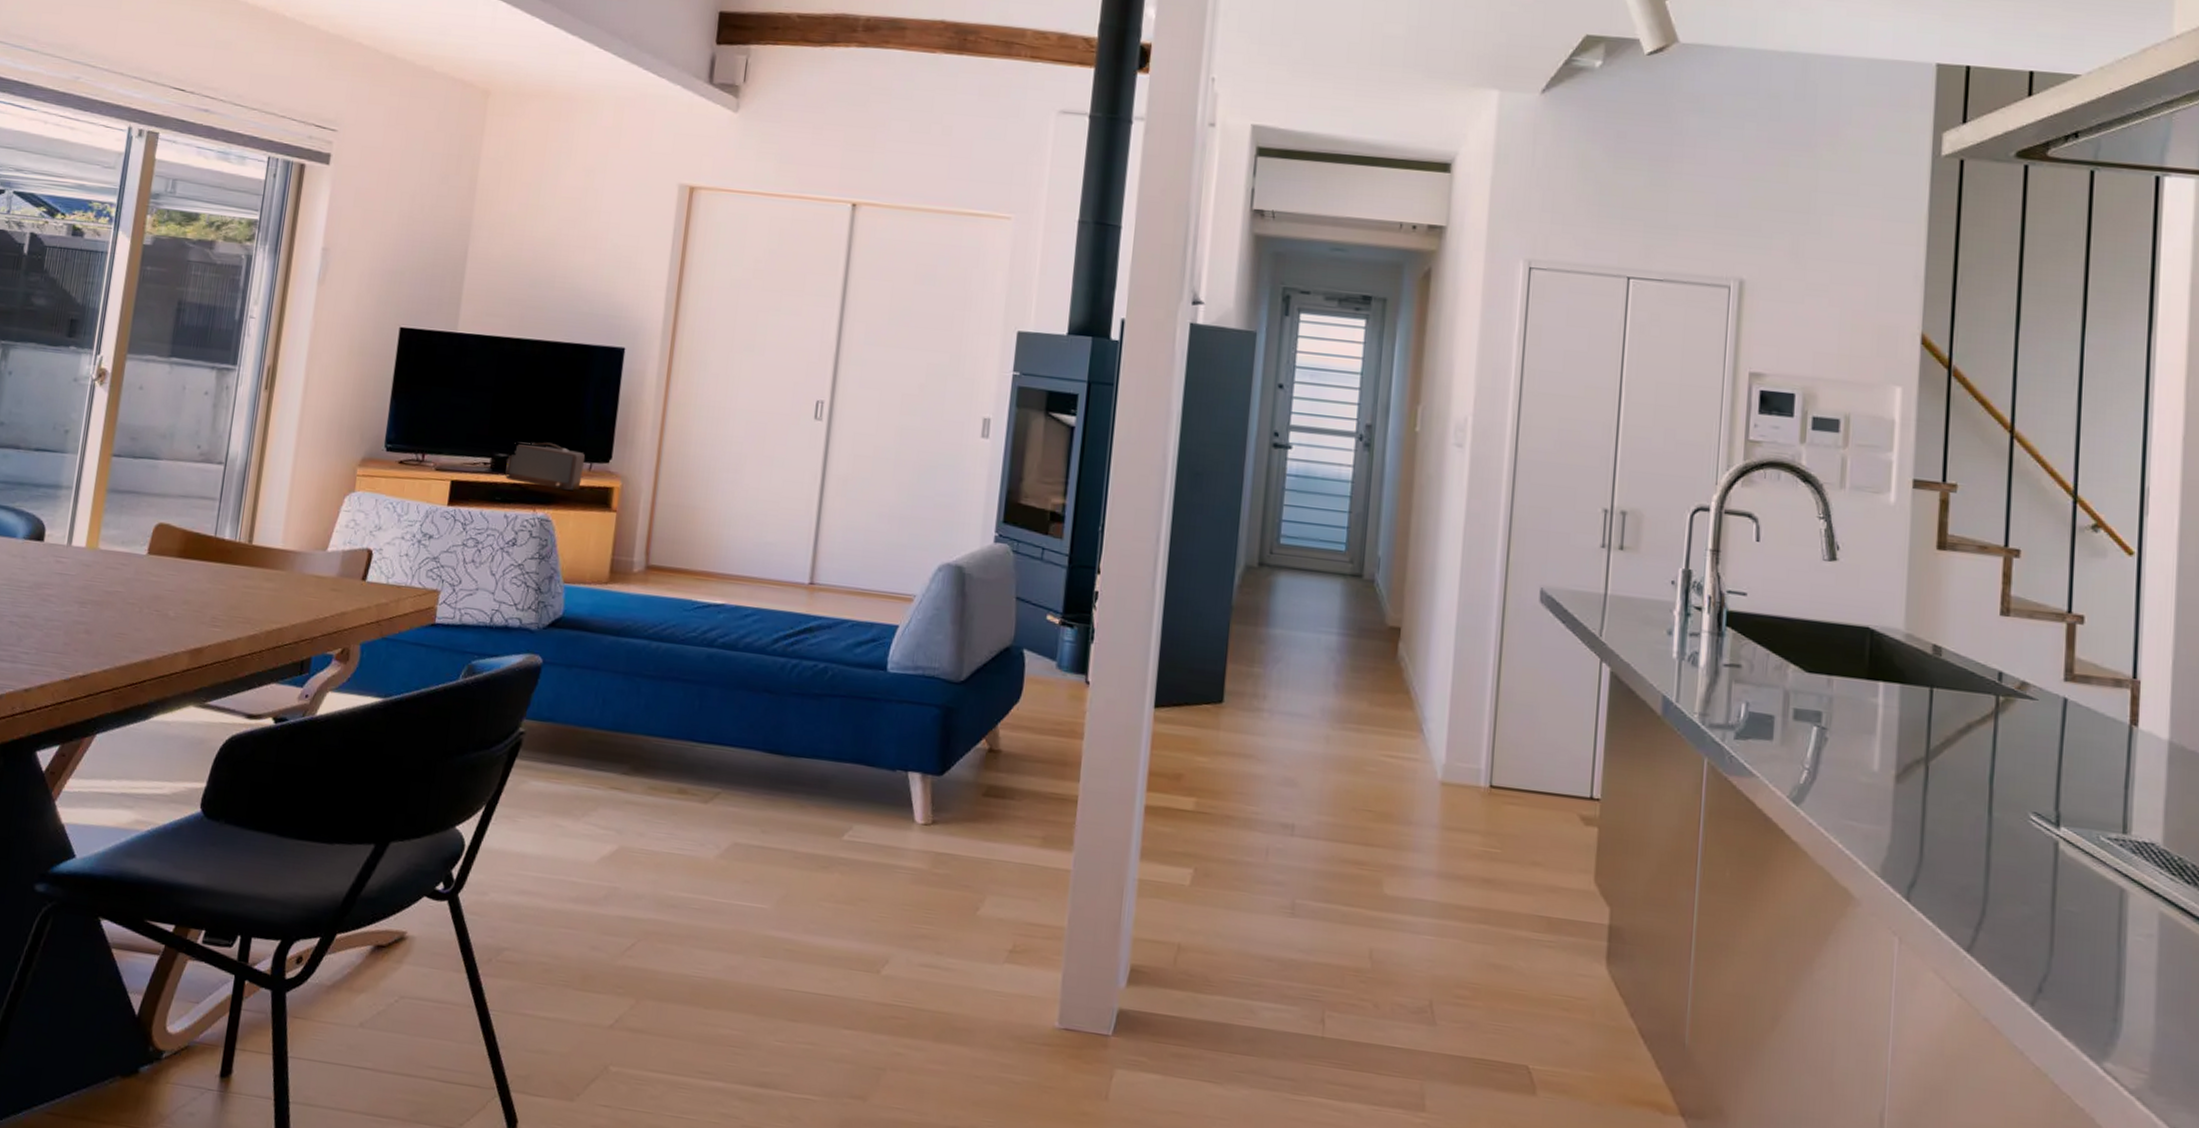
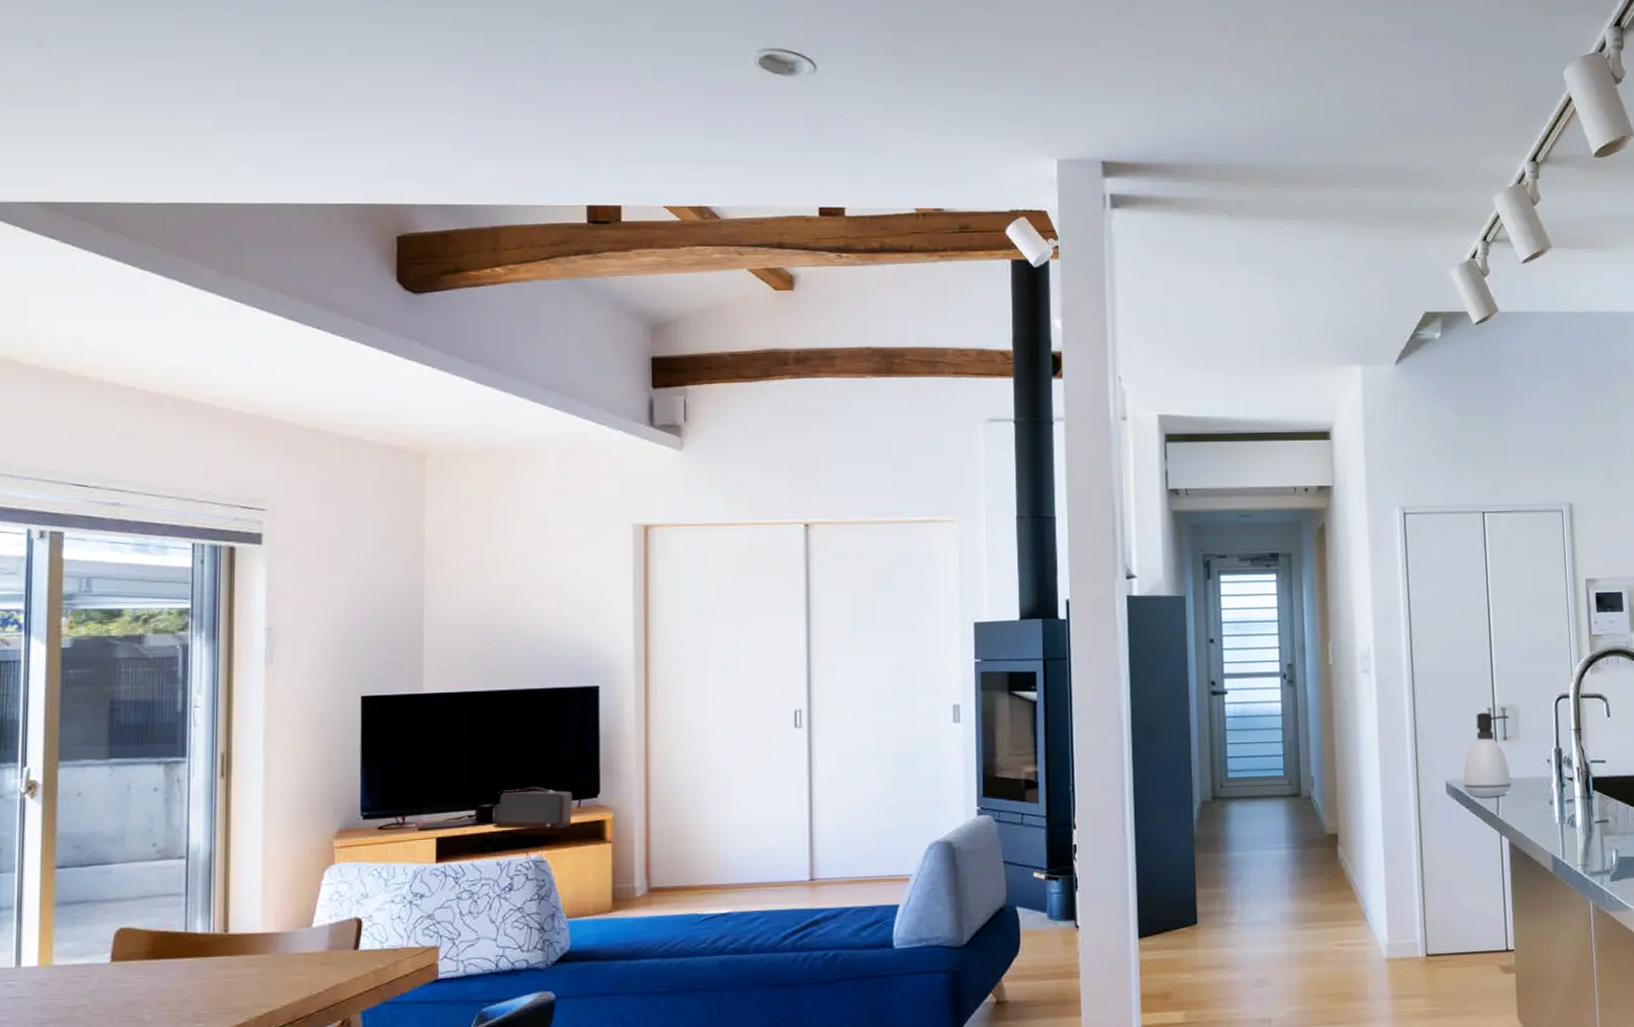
soap dispenser: none [1561,513,1629,617] -> present [1463,712,1511,799]

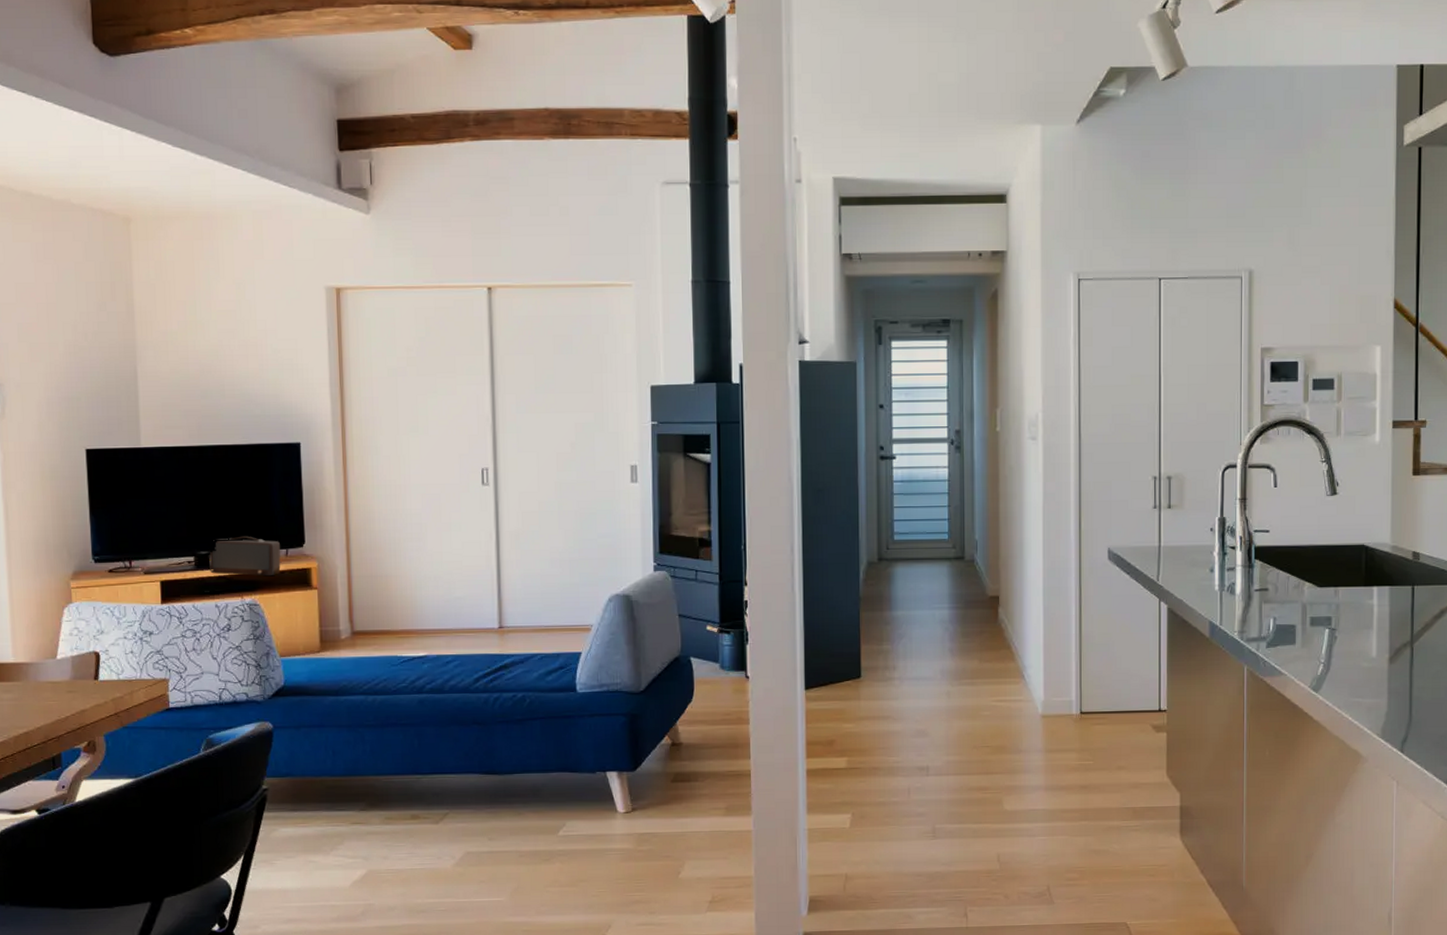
soap dispenser: present [1463,712,1511,799] -> none [1125,480,1174,566]

